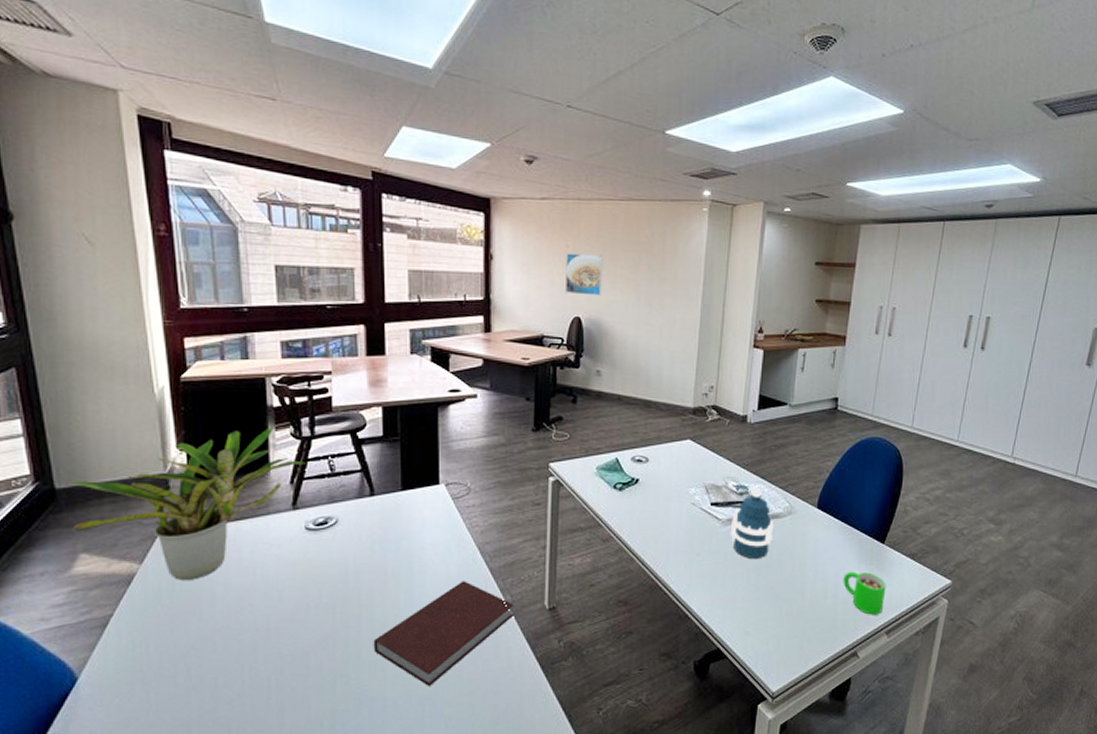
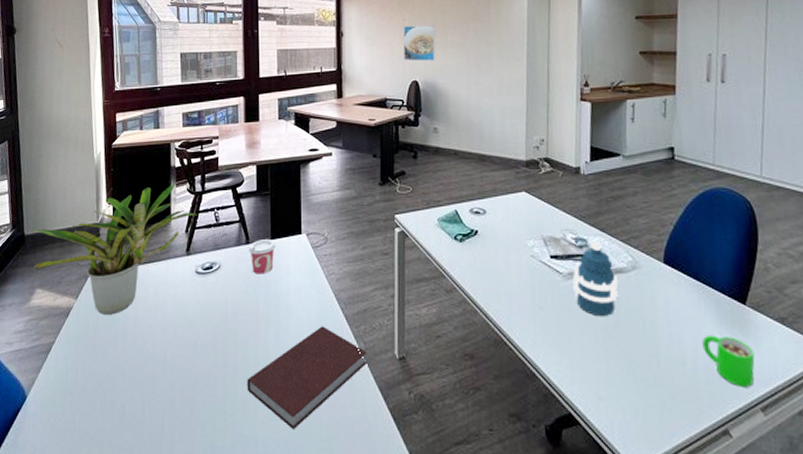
cup: none [373,489,409,529] -> present [248,238,277,274]

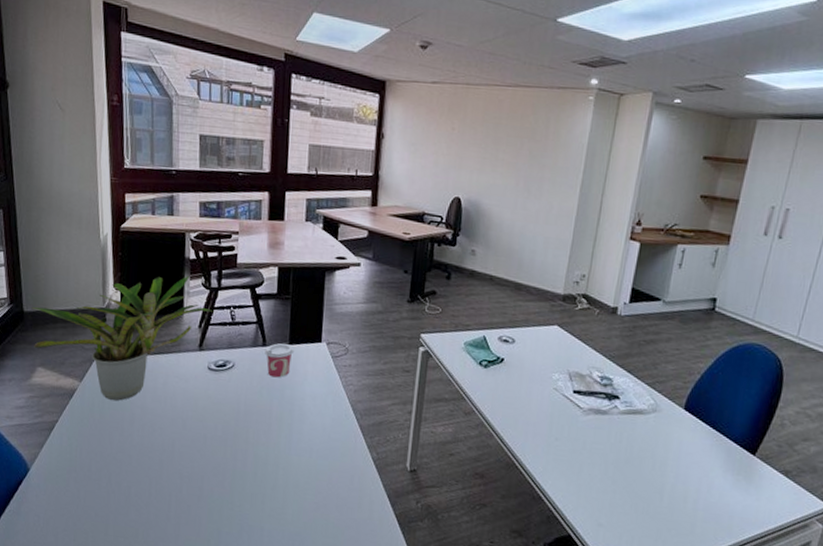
notebook: present [247,326,368,429] -> none [255,433,379,524]
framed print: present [404,25,436,61] -> none [448,135,487,178]
water bottle: present [572,240,619,316] -> none [590,380,637,452]
mug: present [702,335,755,387] -> none [706,479,754,529]

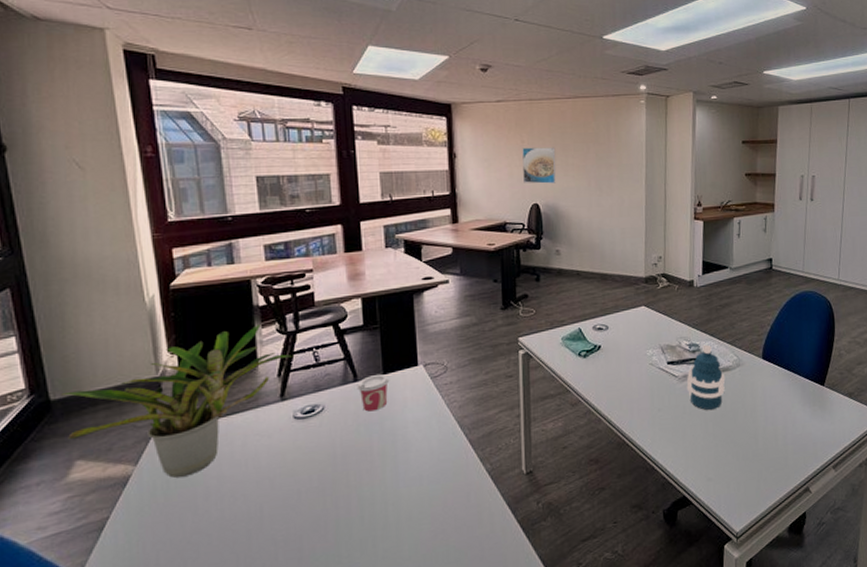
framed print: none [448,135,487,178] -> present [522,147,556,184]
water bottle: none [590,380,637,452] -> present [686,344,726,410]

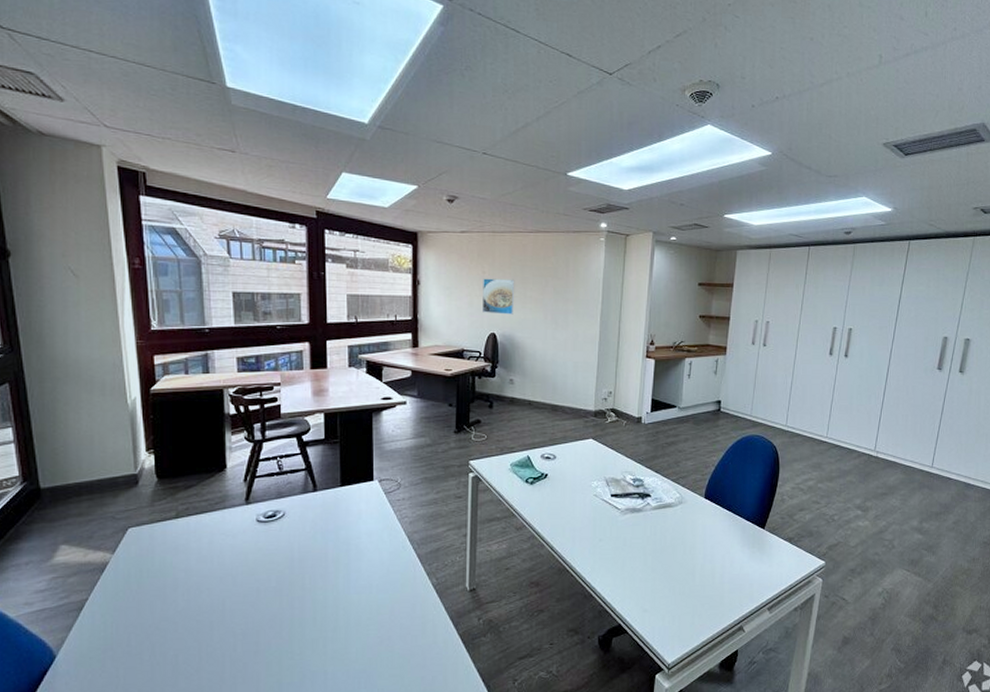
potted plant: present [61,325,293,478] -> none [50,432,259,568]
cup: present [357,373,390,412] -> none [316,485,347,521]
water bottle: present [686,344,726,410] -> none [628,480,667,543]

